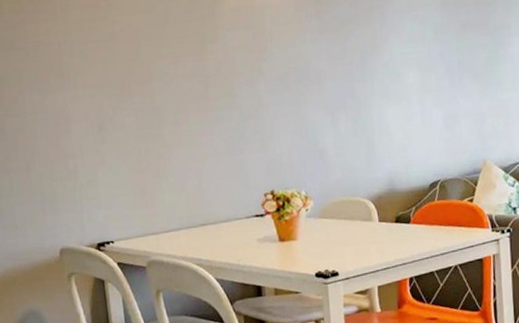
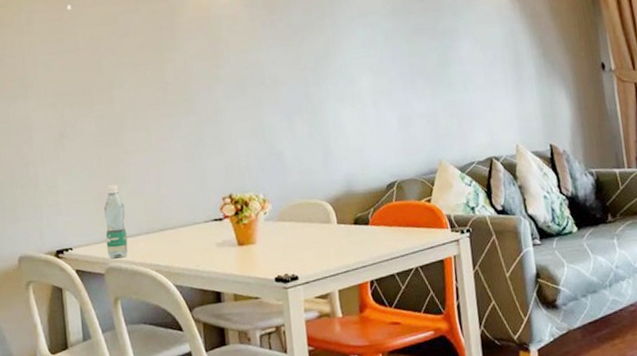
bottle: none [144,179,170,252] -> present [103,185,128,259]

